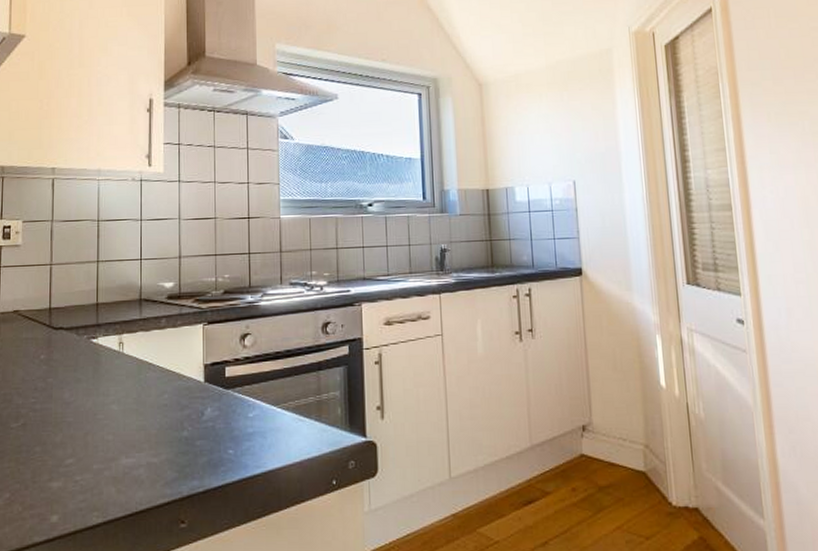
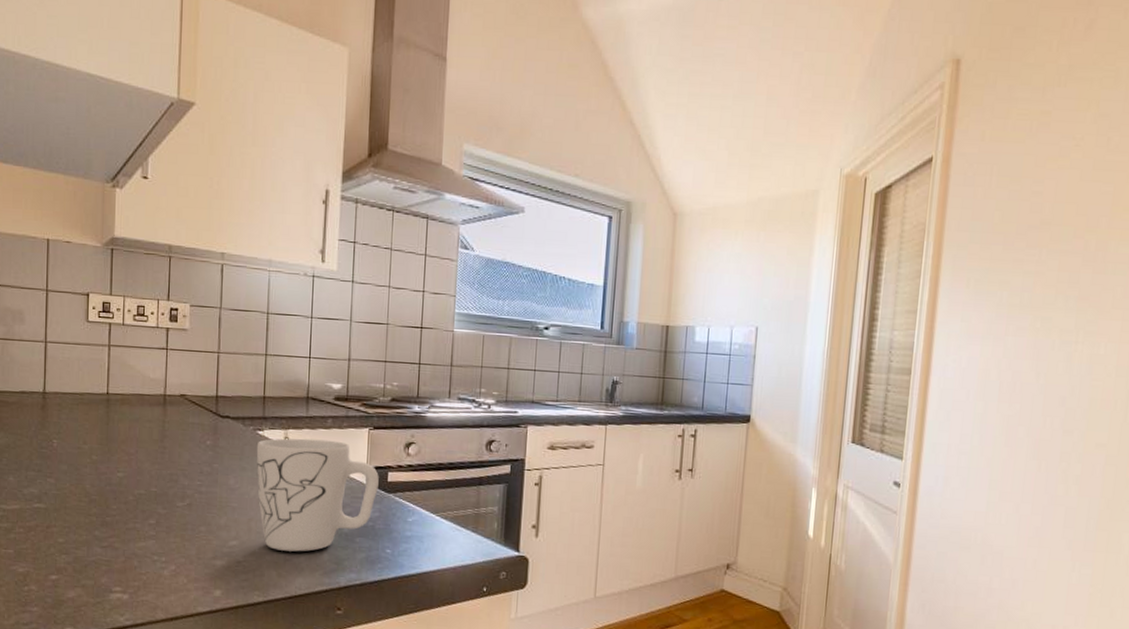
mug: none [91,340,216,464] -> present [256,438,379,552]

